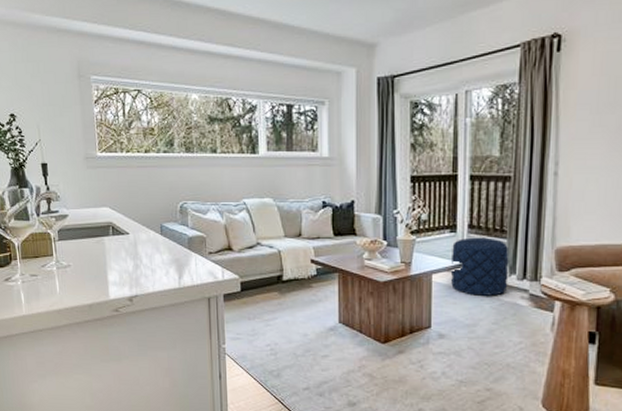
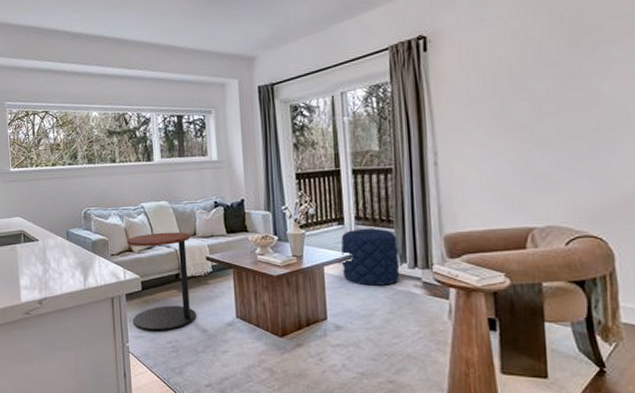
side table: none [227,231,298,334] -> present [127,232,197,331]

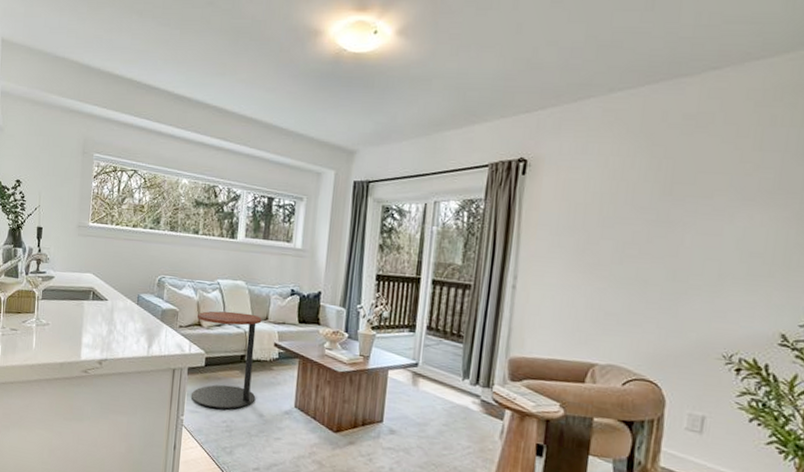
pouf: present [341,228,400,286] -> none [406,338,464,398]

